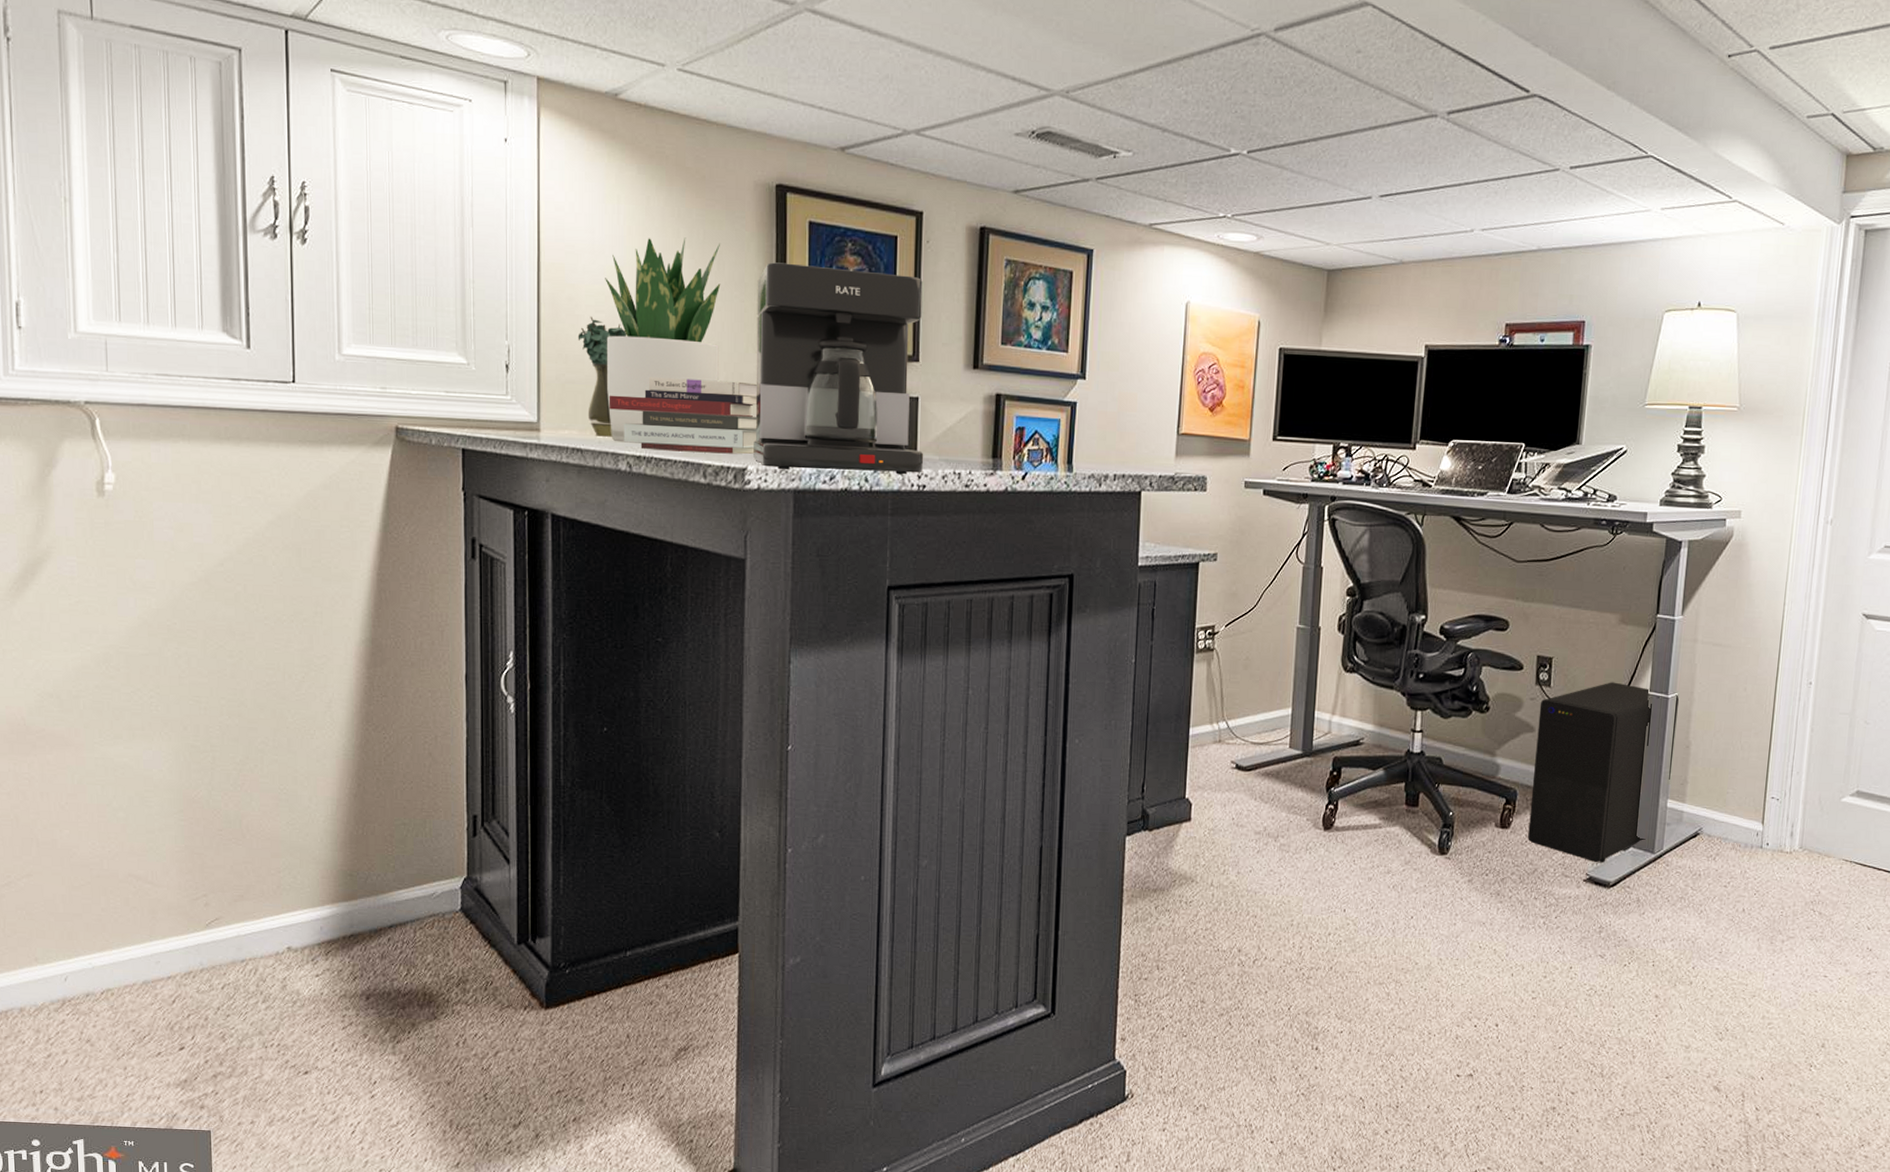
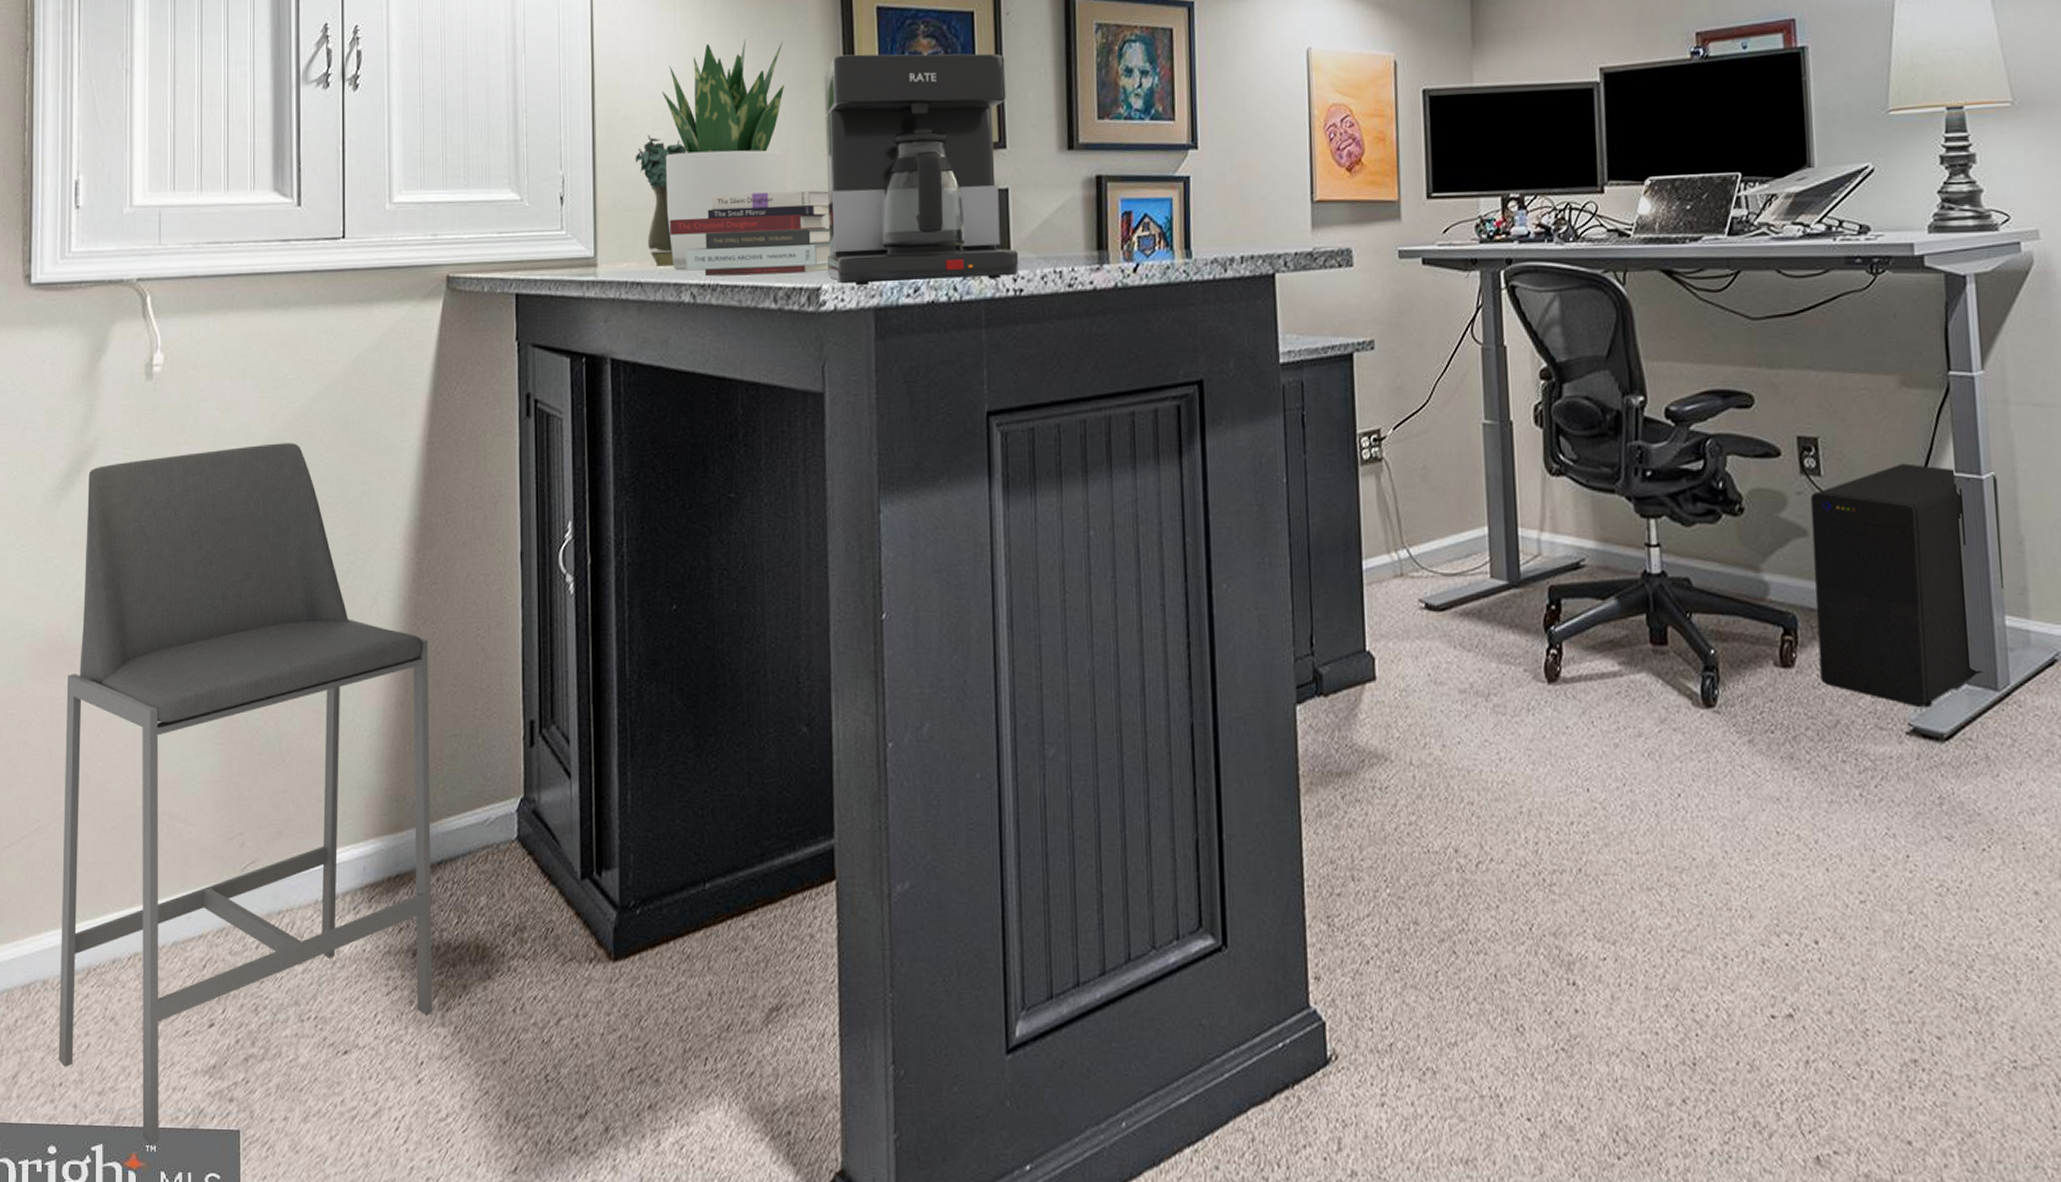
bar stool: none [30,563,385,1140] -> present [58,443,433,1144]

